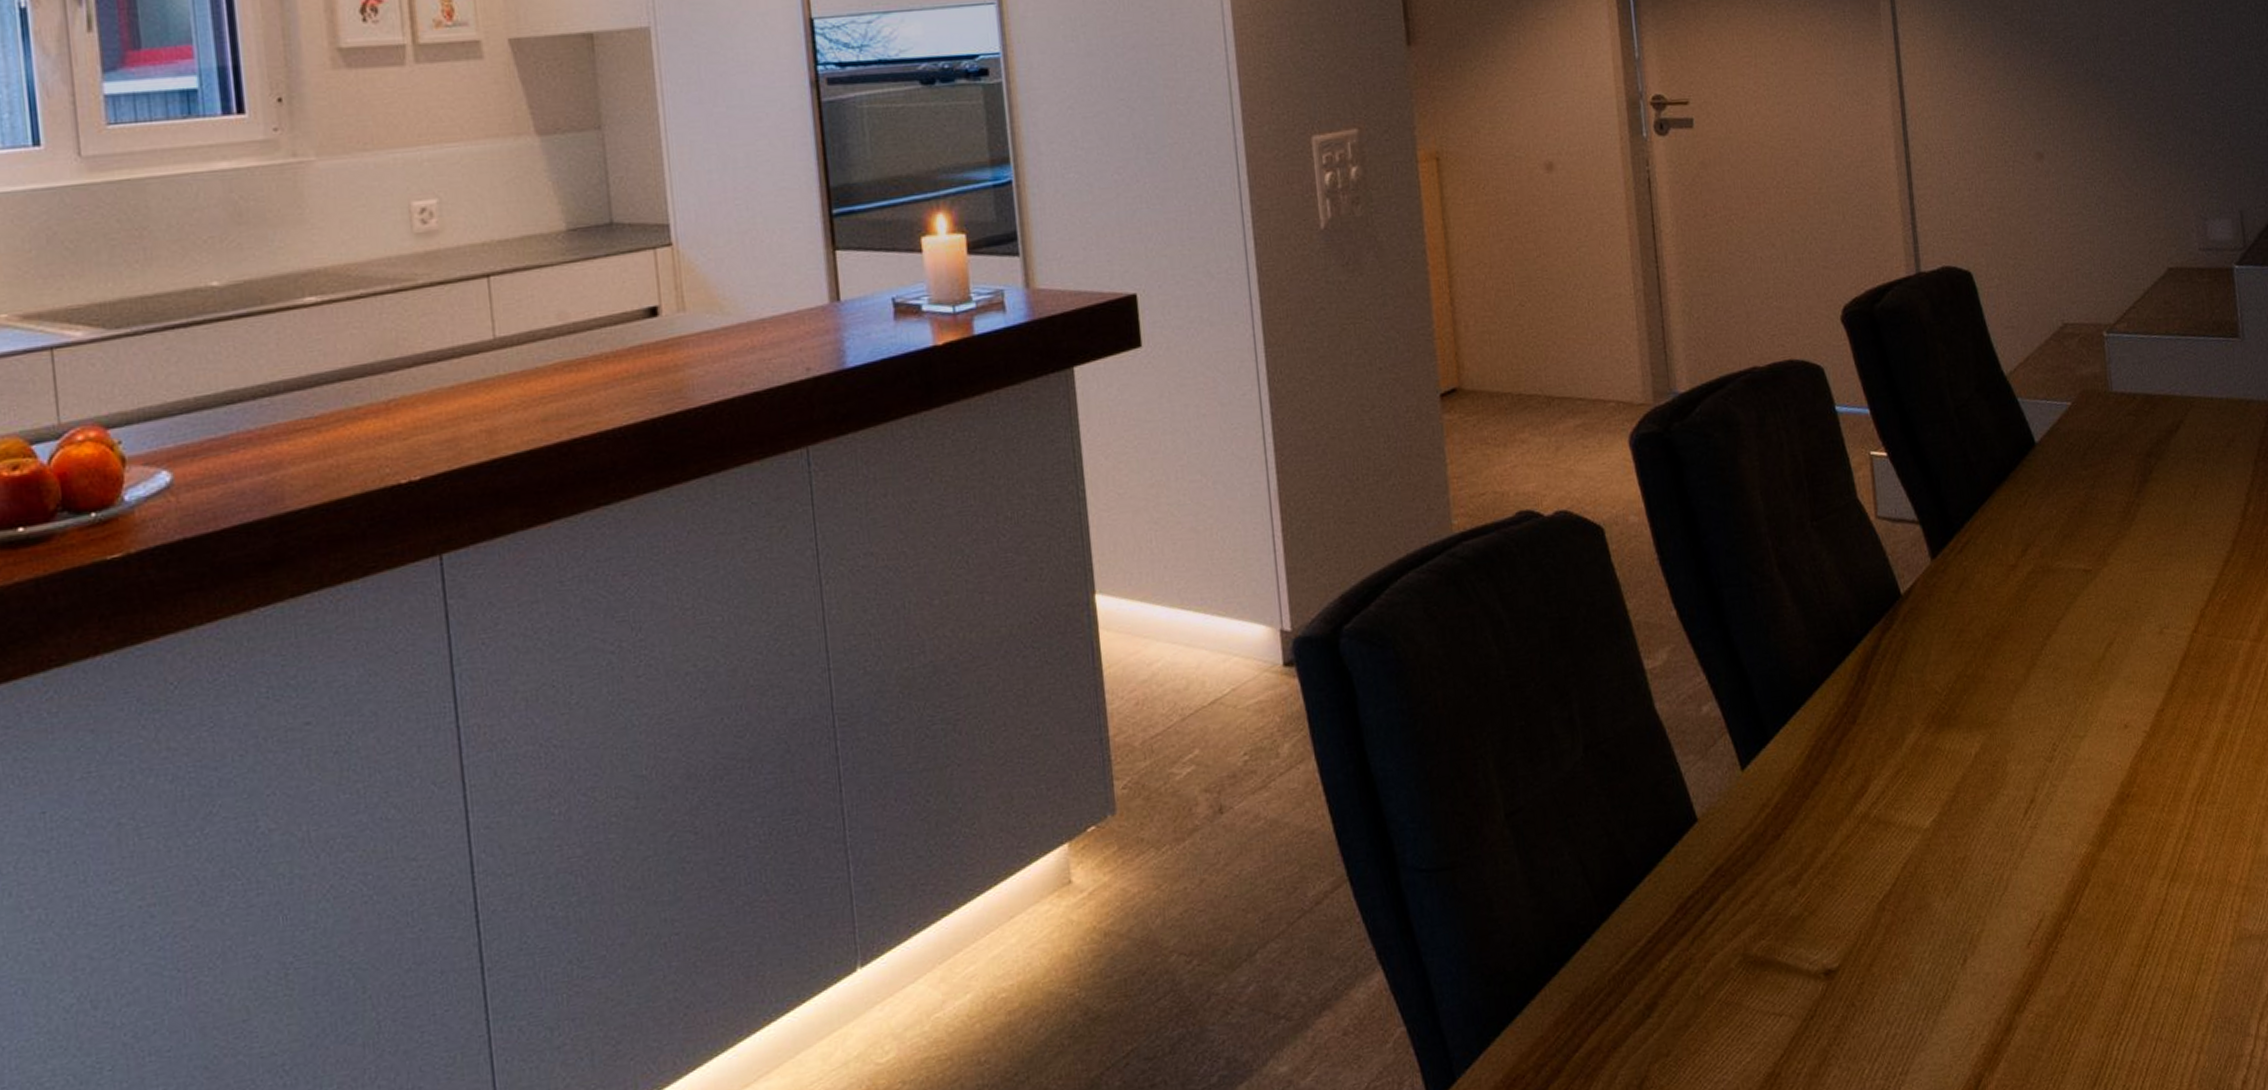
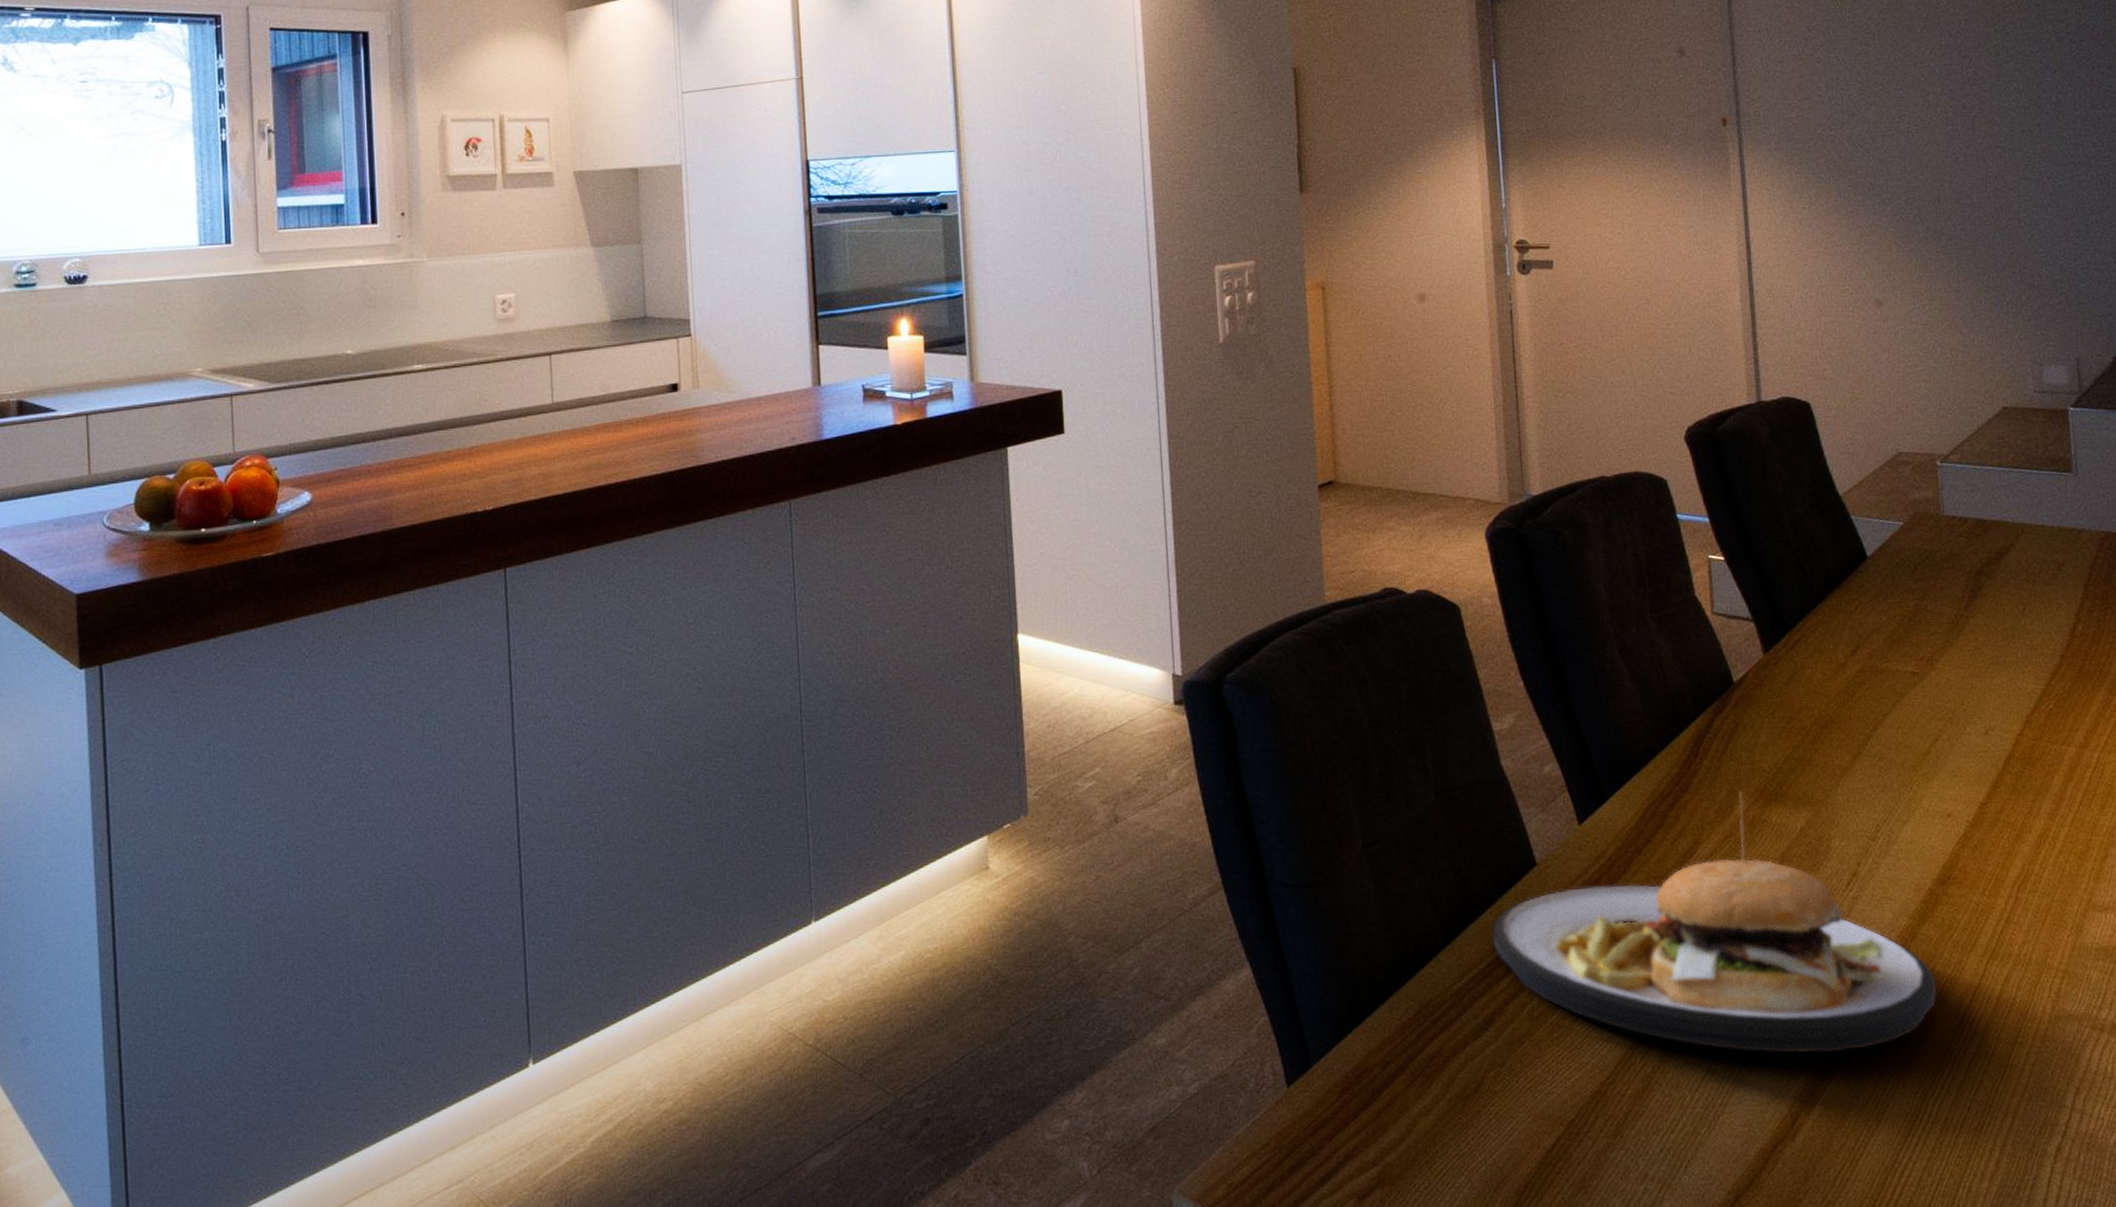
plate: none [1652,717,2119,1011] -> present [1492,791,1937,1054]

